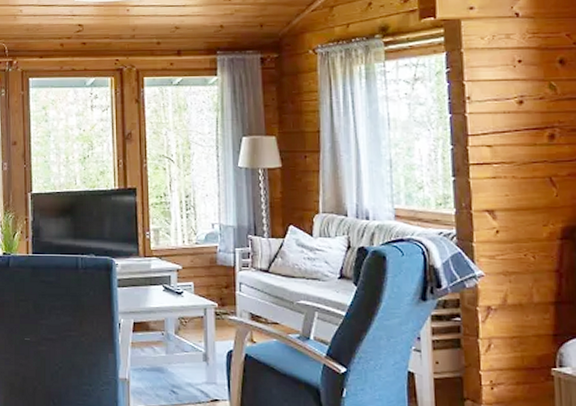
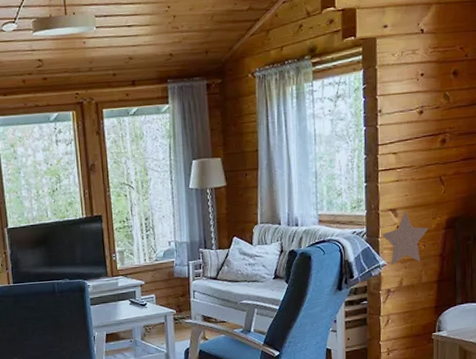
decorative star: none [477,213,539,278] -> present [382,211,429,266]

